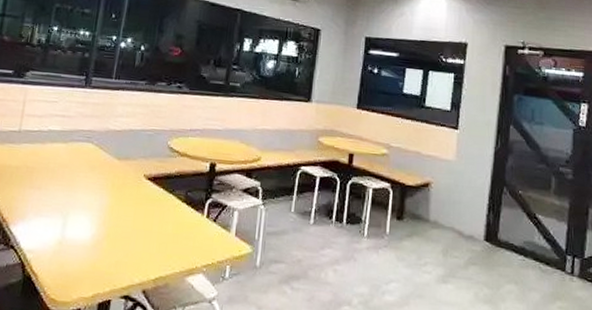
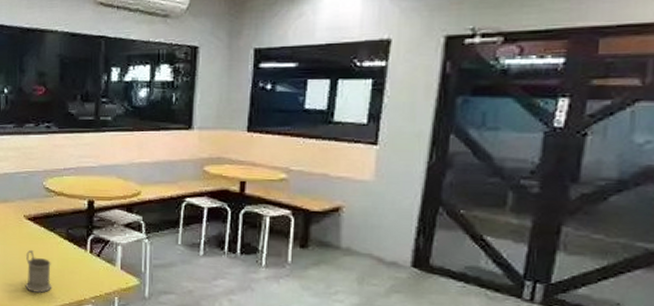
mug: none [135,211,166,260] -> present [25,249,52,293]

